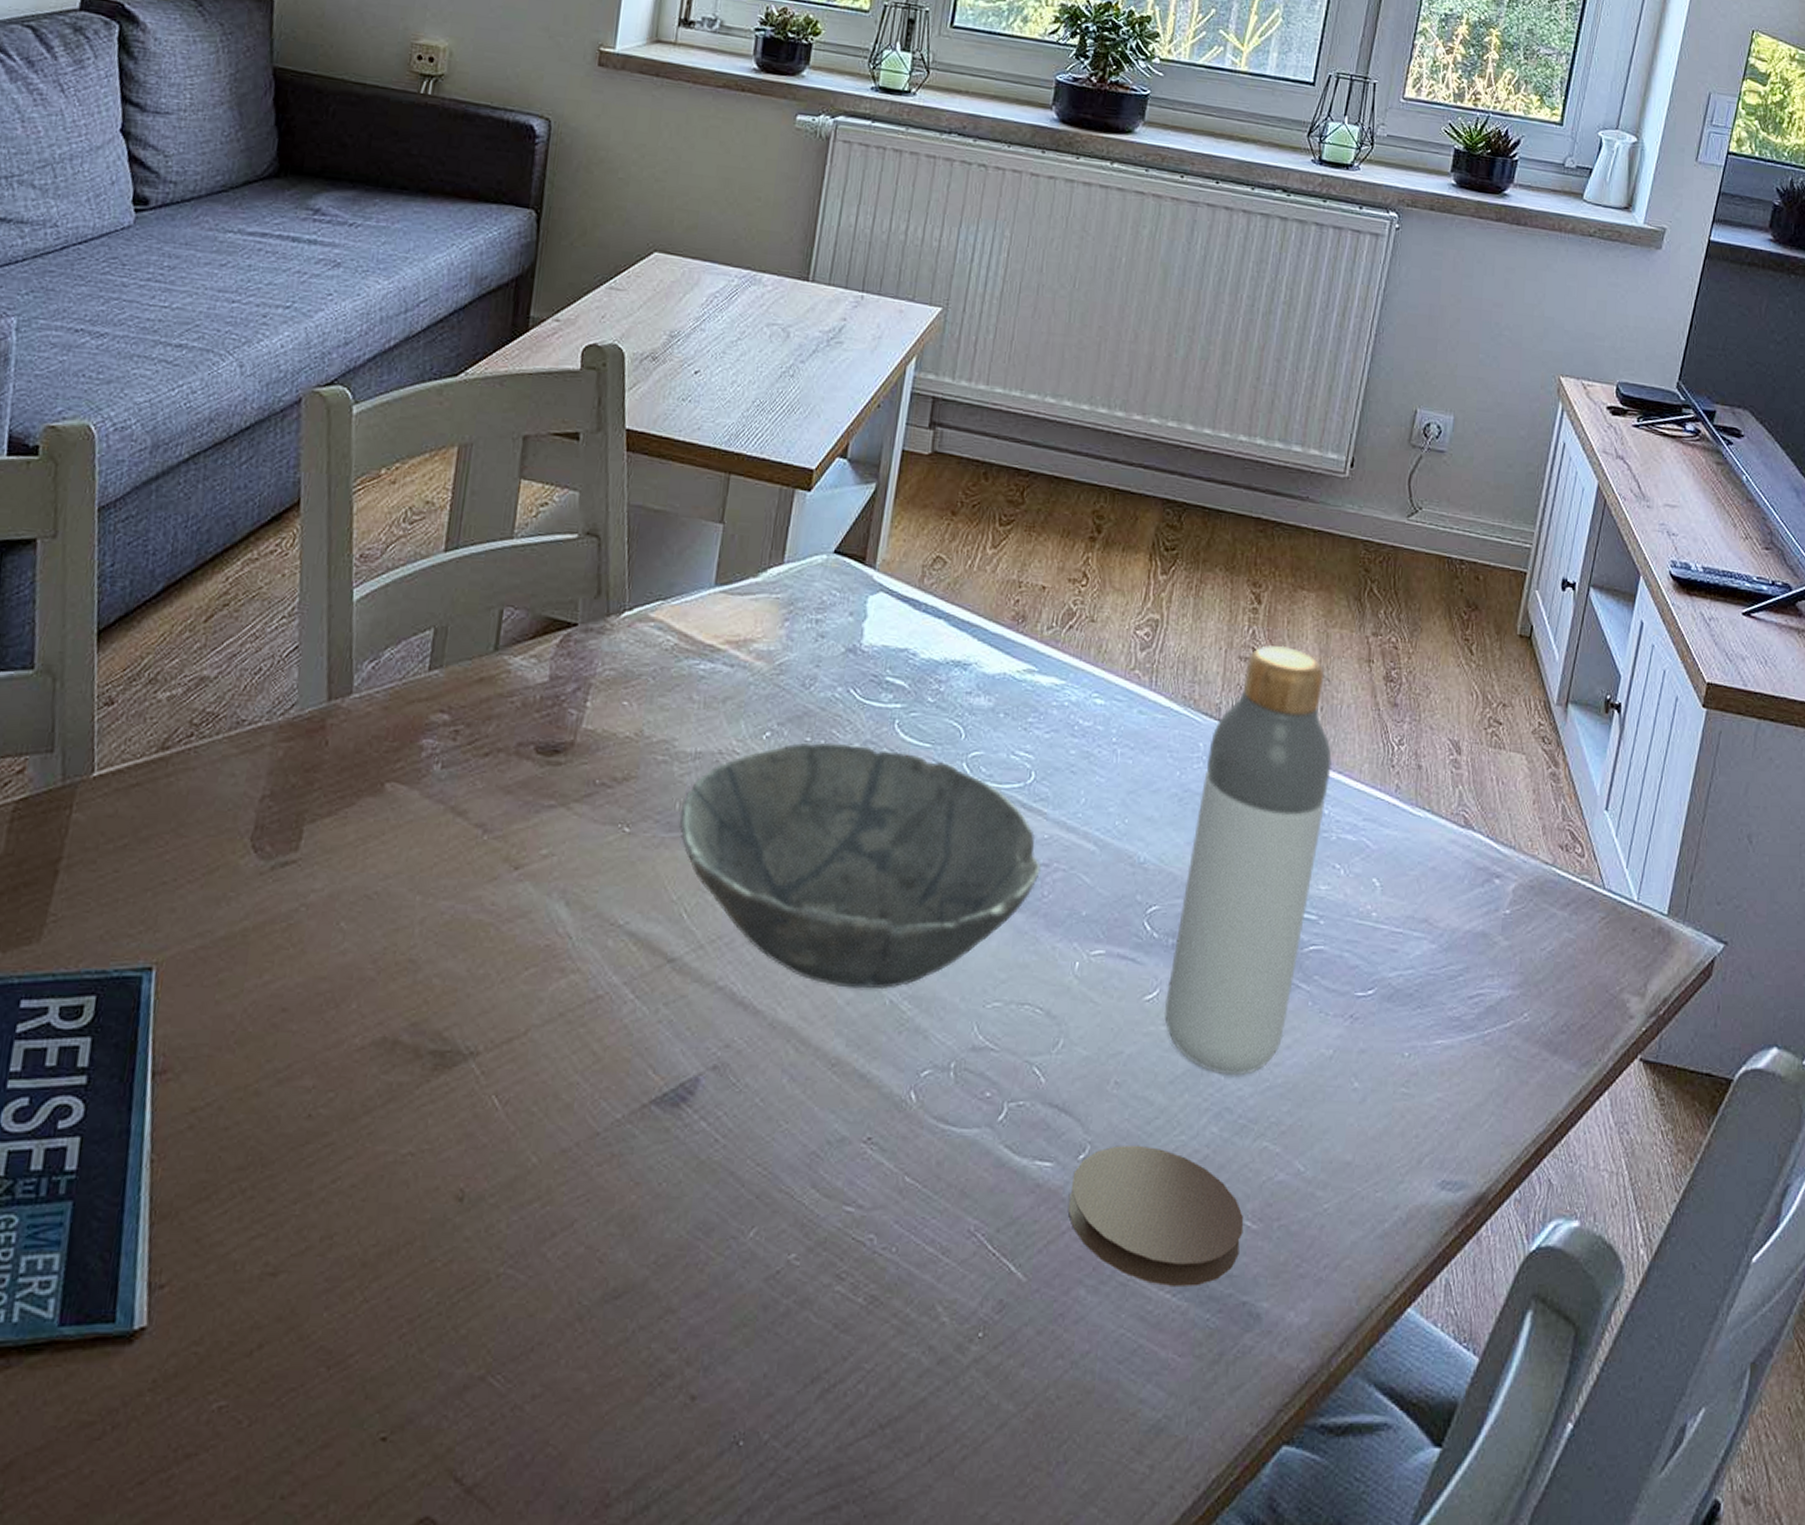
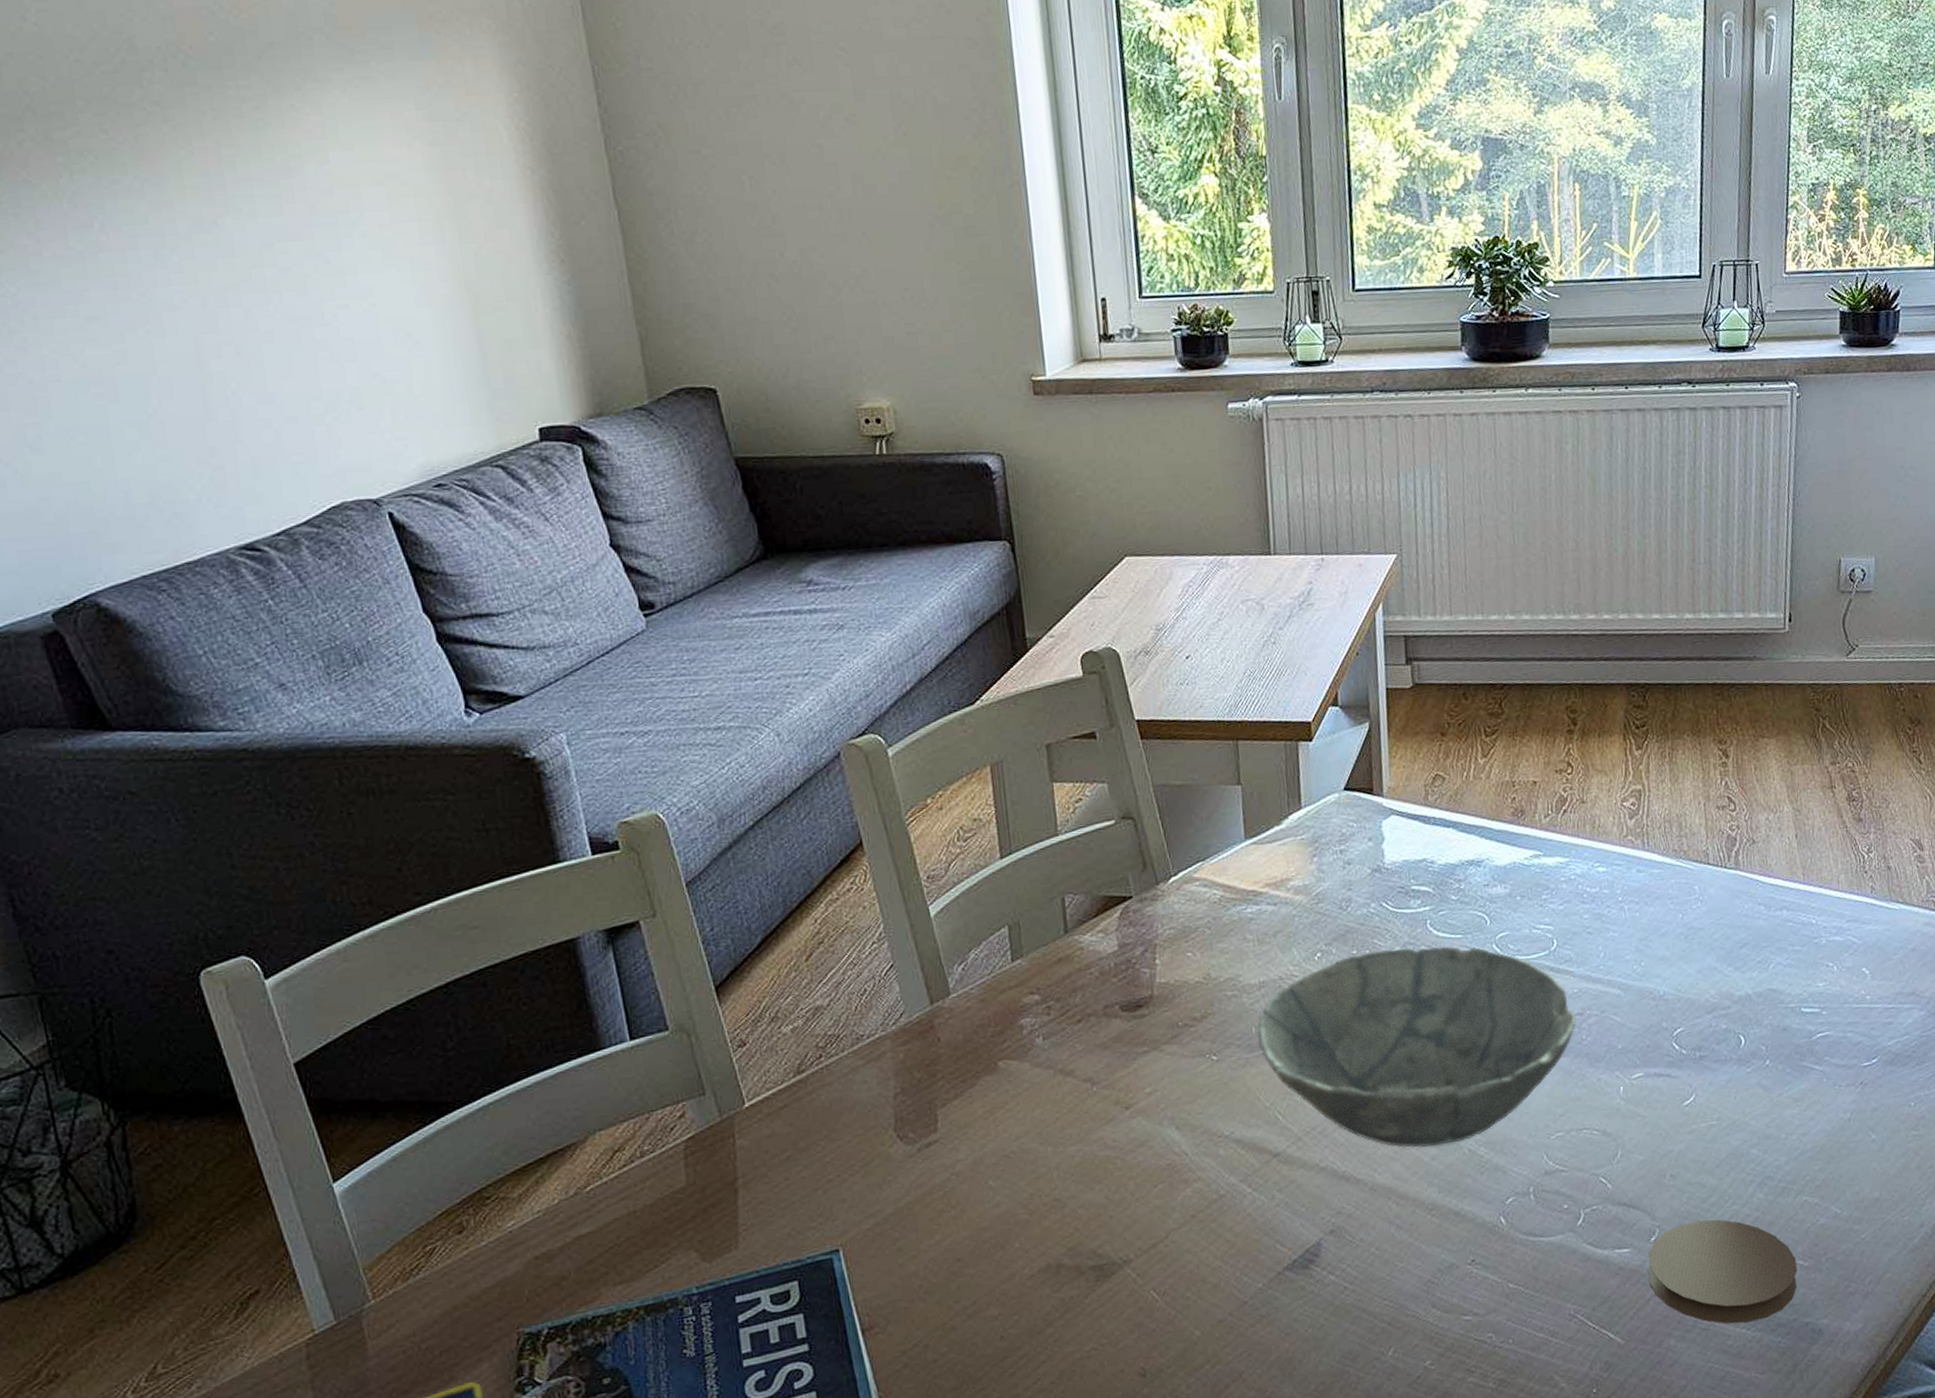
bottle: present [1163,645,1333,1076] -> none [1701,789,1813,1152]

